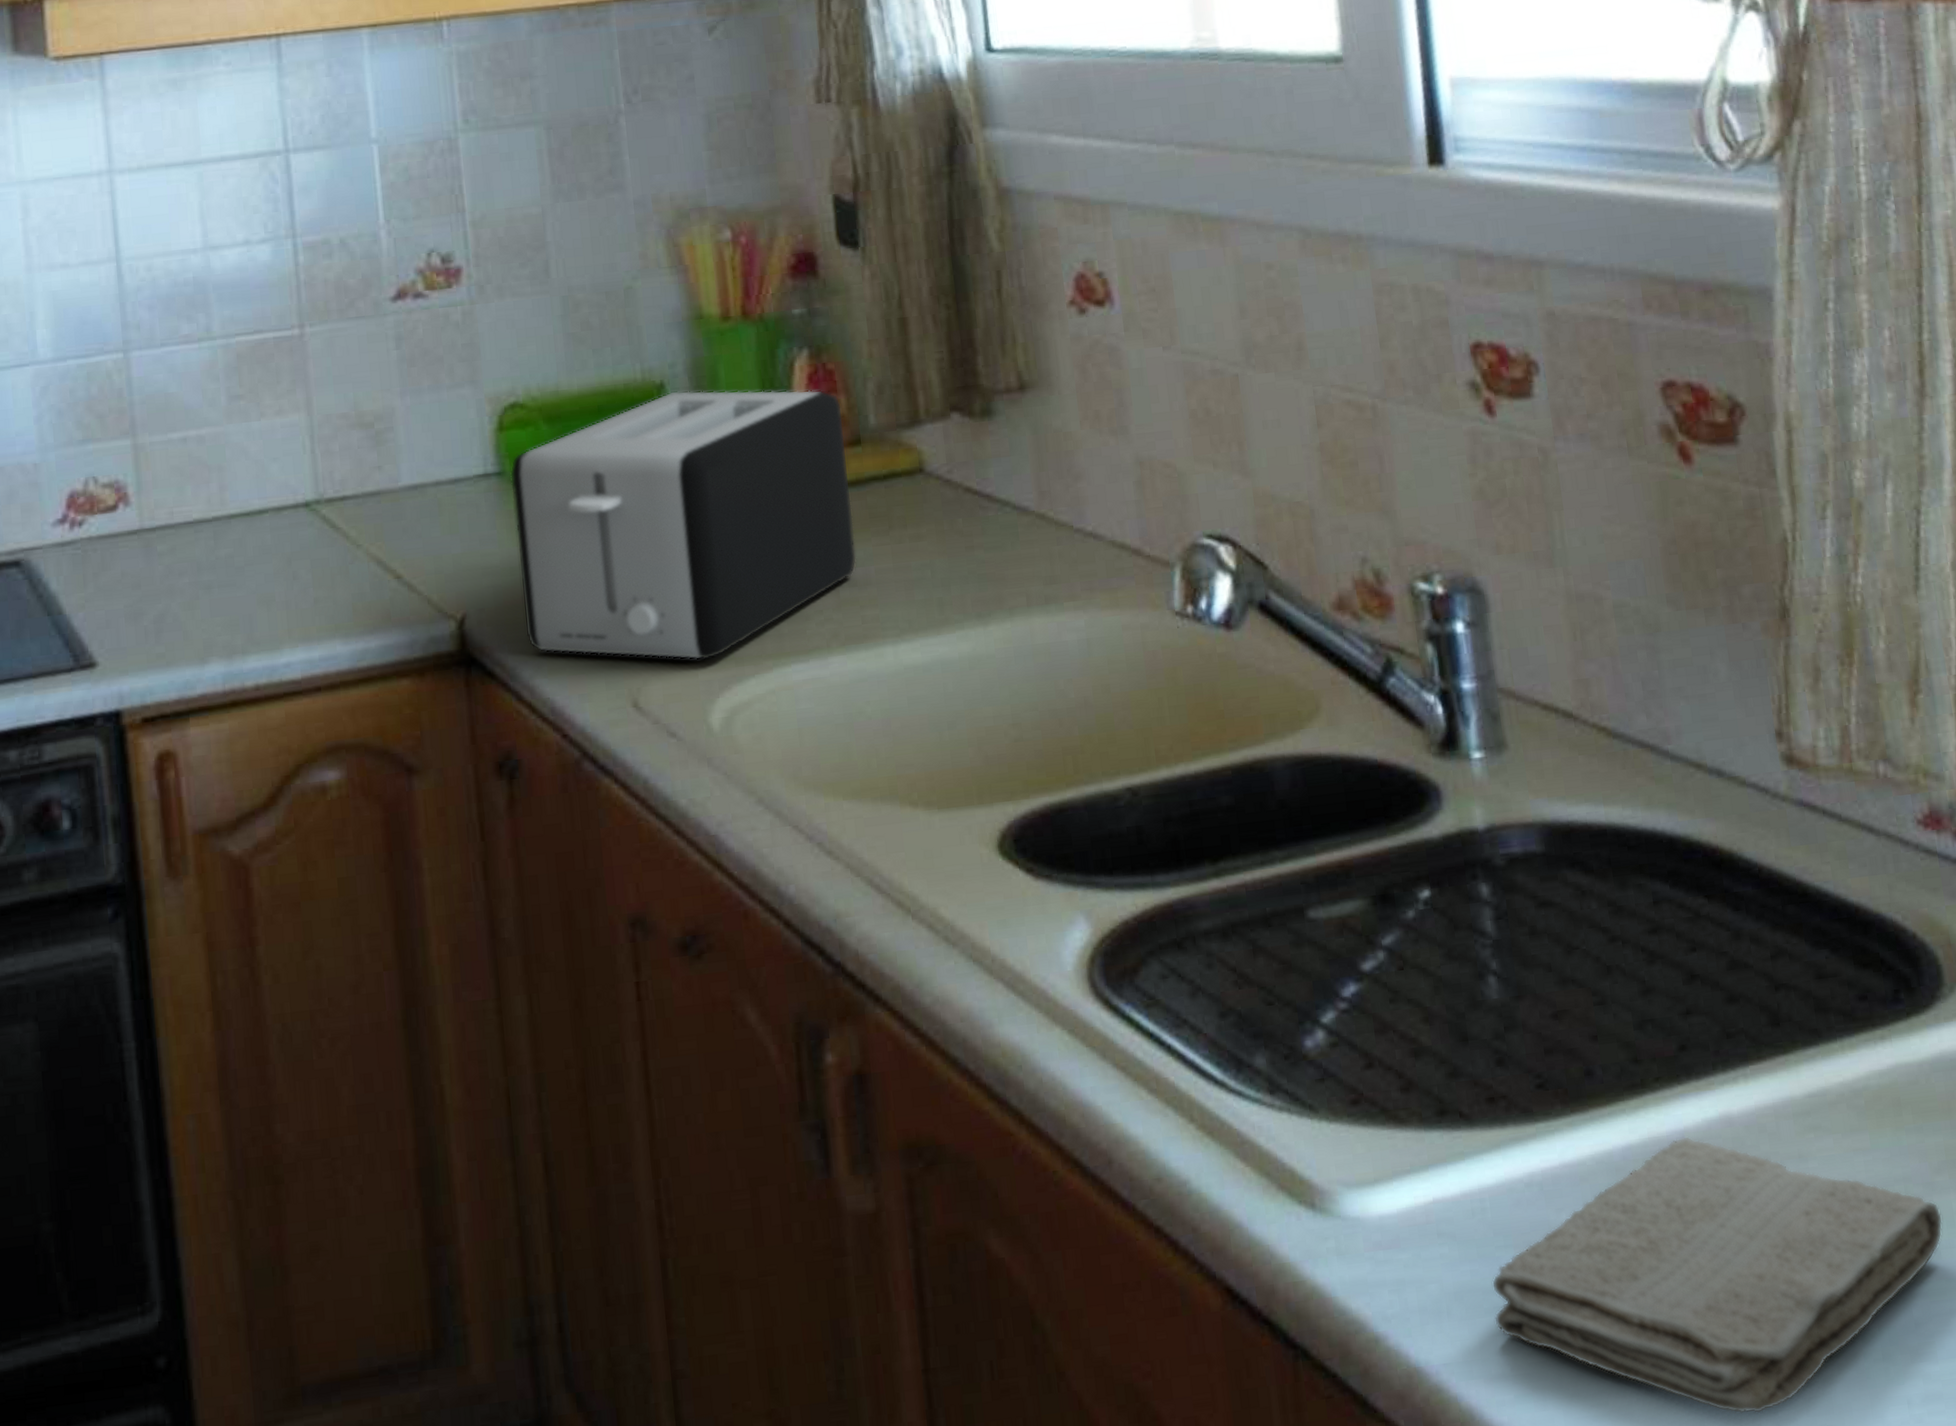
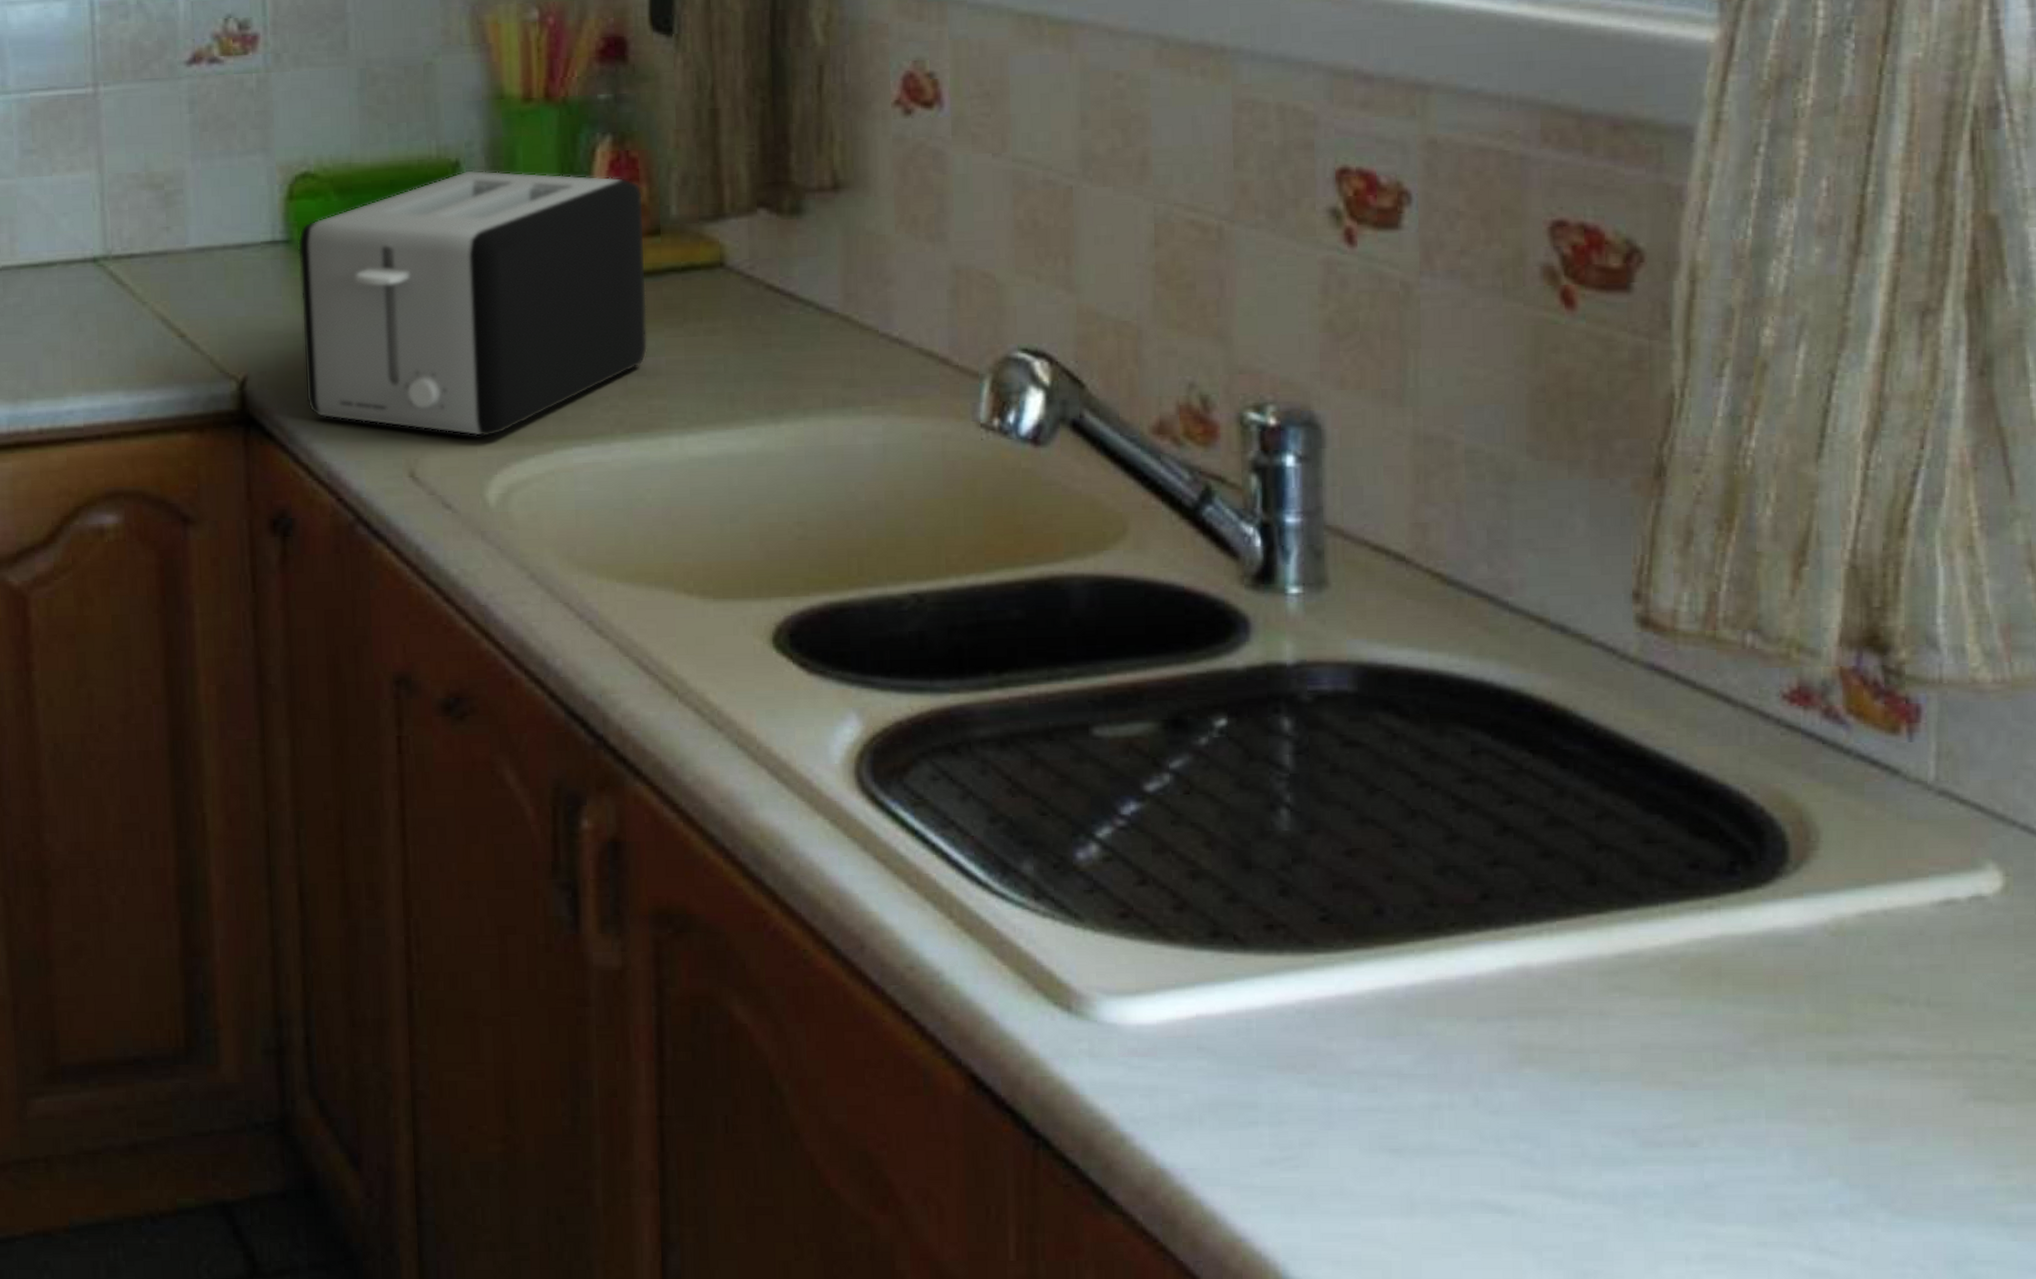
washcloth: present [1491,1136,1943,1414] -> none [1249,982,1752,1251]

